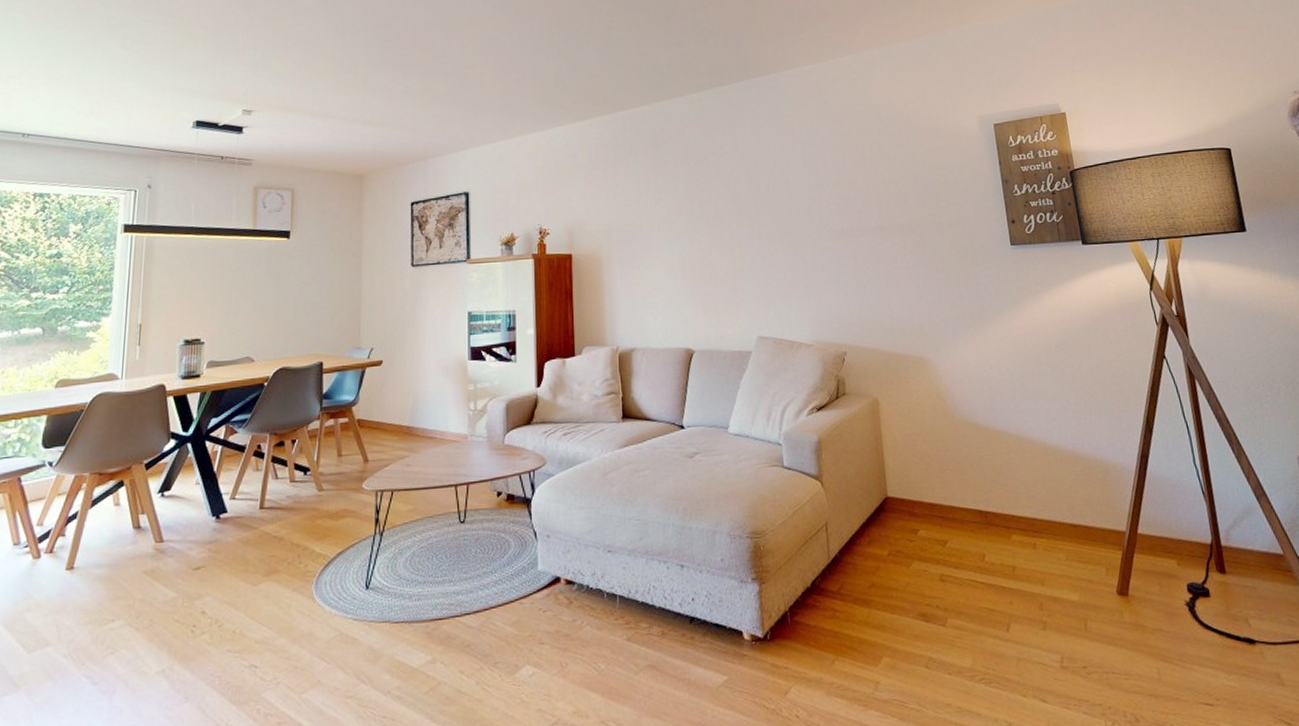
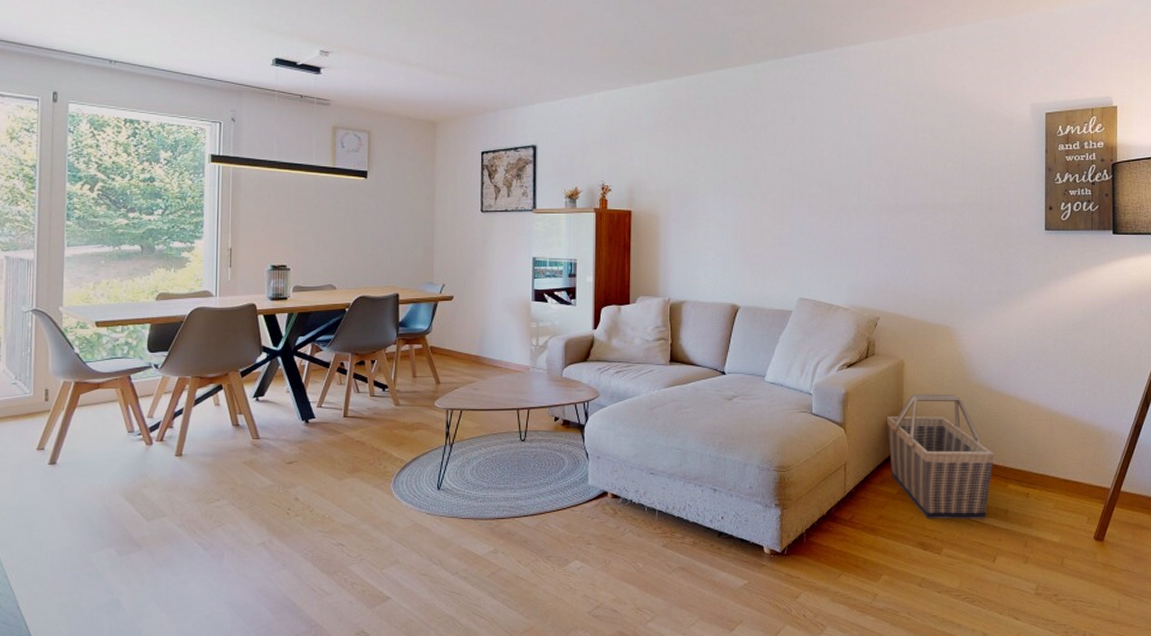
basket: none [866,433,992,584] -> present [886,394,995,519]

